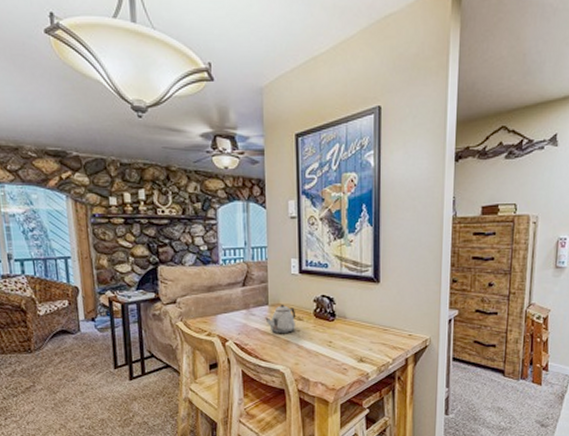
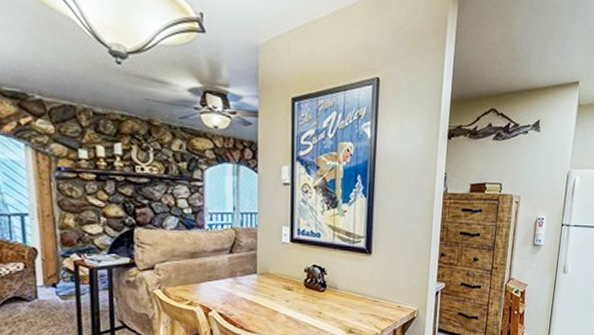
teapot: present [265,304,296,334] -> none [253,273,286,304]

